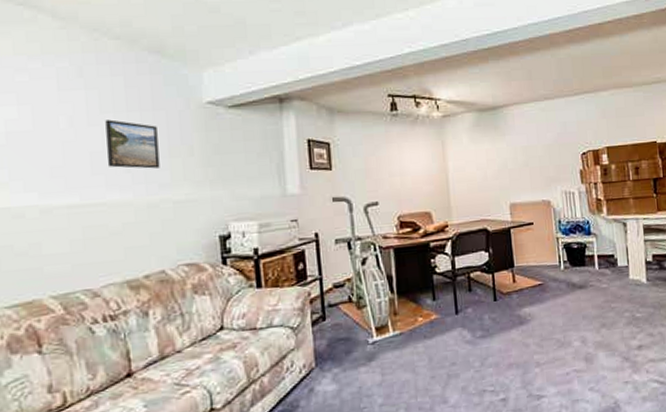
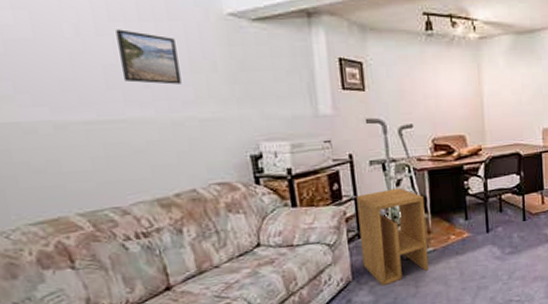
side table: none [321,266,396,374] -> present [356,187,429,286]

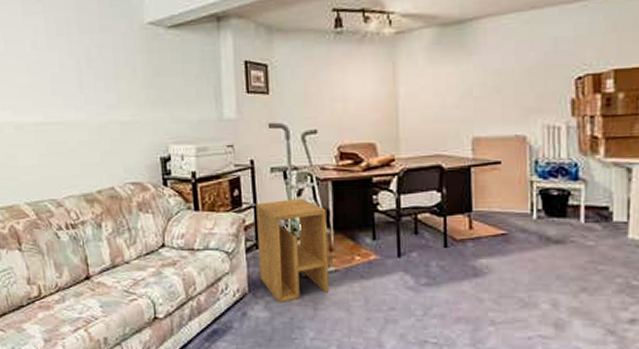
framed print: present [115,29,182,85] -> none [61,42,108,90]

